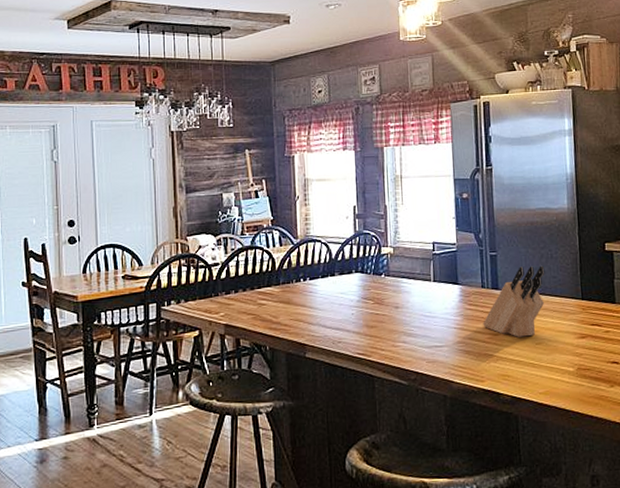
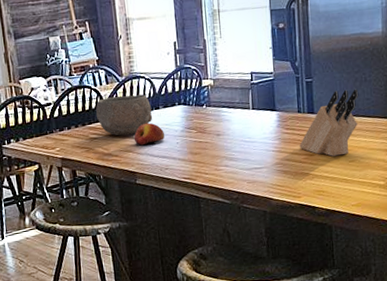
bowl: none [267,259,328,303] -> present [96,94,153,136]
apple: none [305,290,339,315] -> present [133,122,164,146]

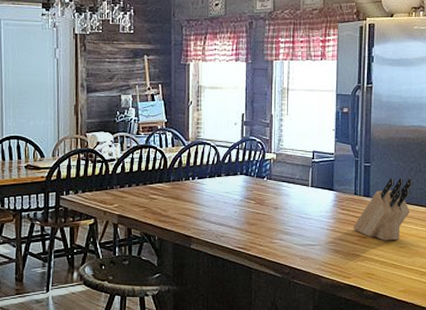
bowl: present [96,94,153,136] -> none [159,159,214,199]
apple: present [133,122,164,146] -> none [193,189,223,211]

